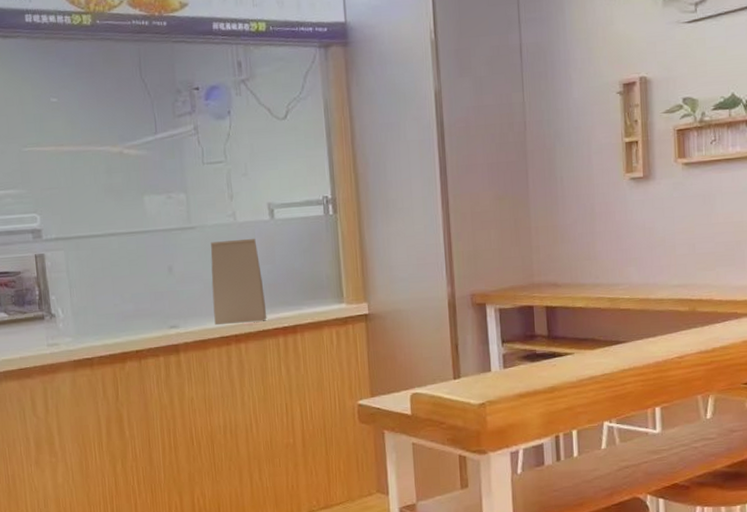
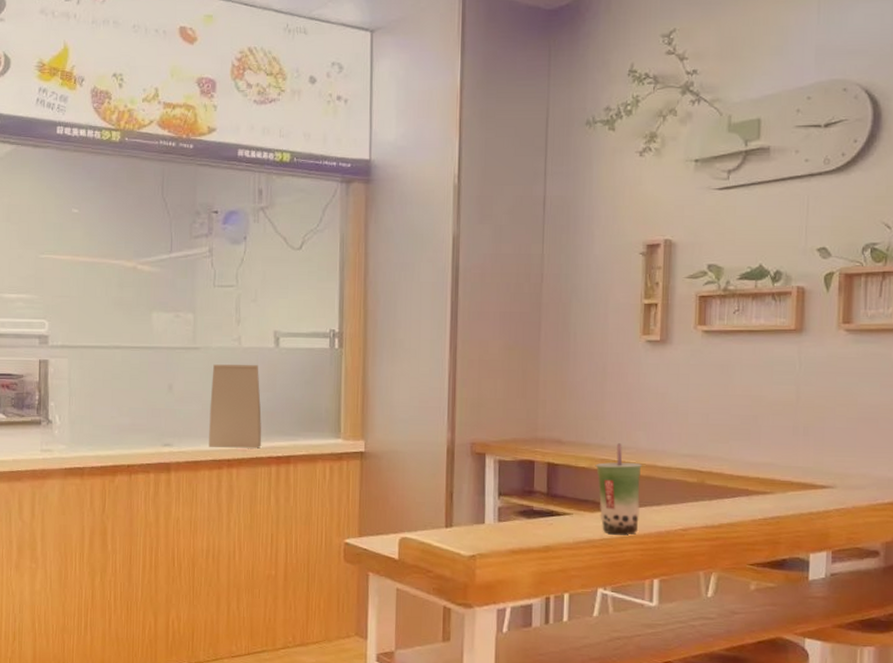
beverage cup: none [591,280,637,369] -> present [595,443,642,534]

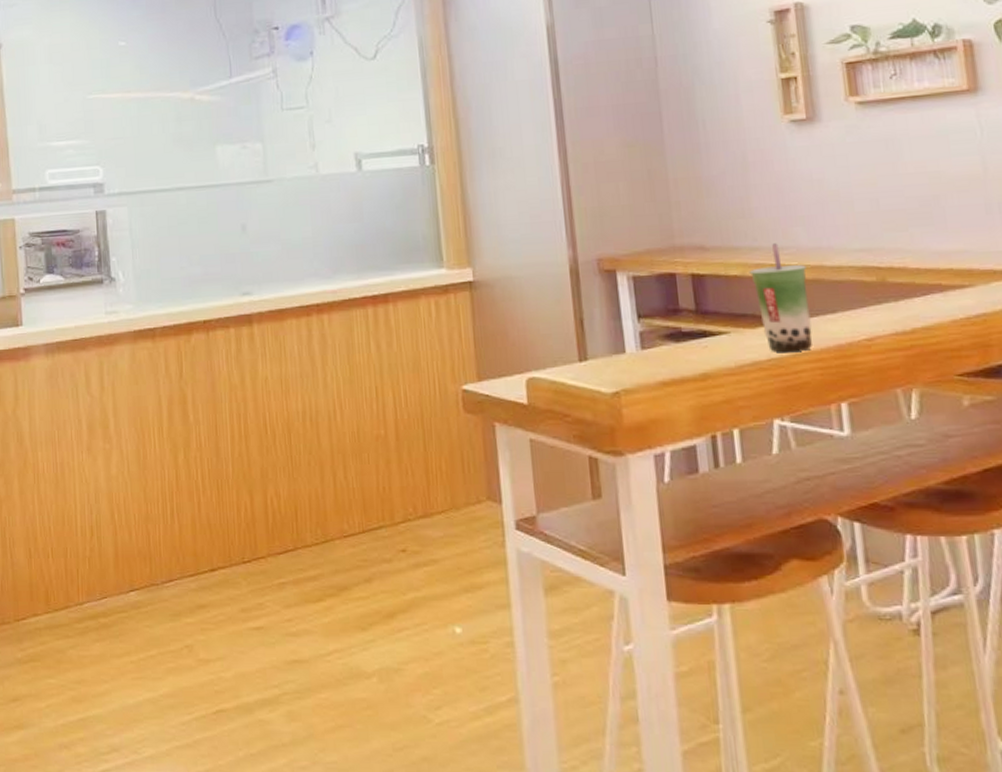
paper bag: present [209,364,262,449] -> none [289,192,354,293]

